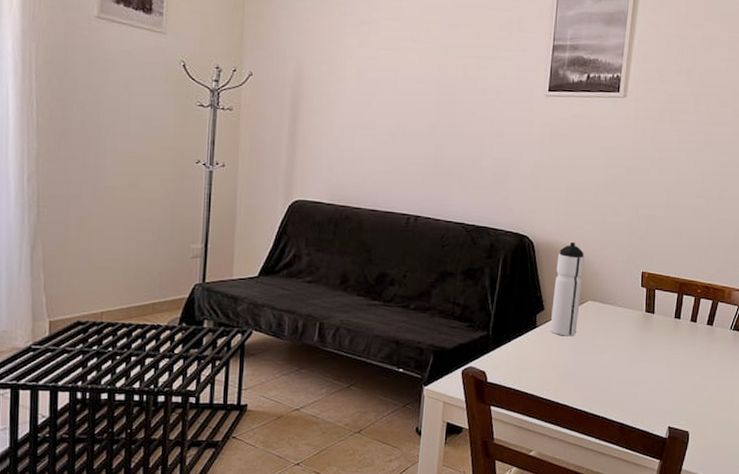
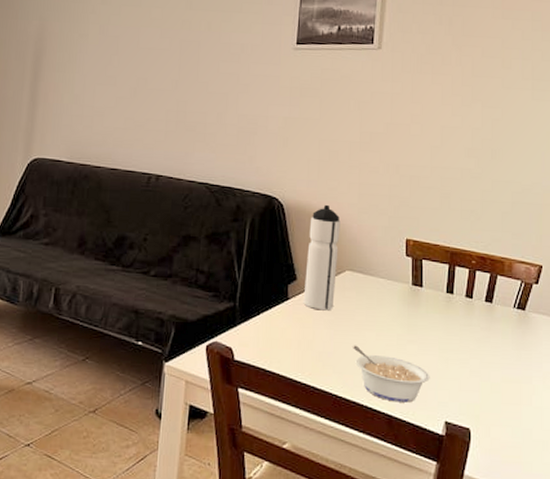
legume: none [591,365,658,412] -> present [352,345,430,403]

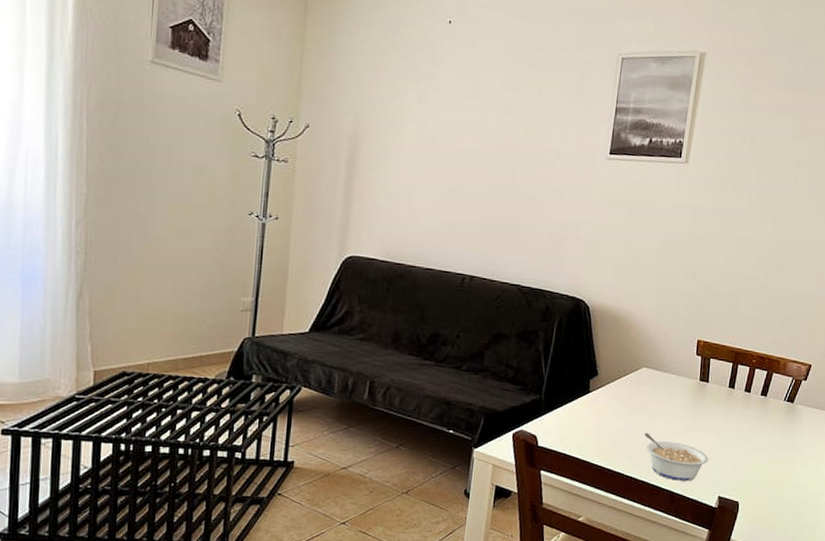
water bottle: present [303,204,341,311] -> none [602,307,641,403]

